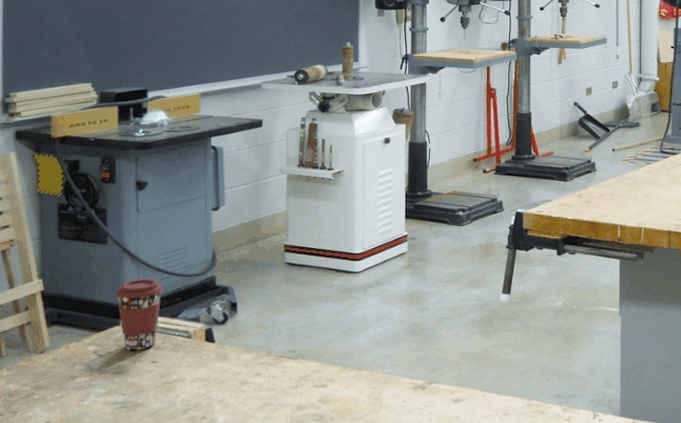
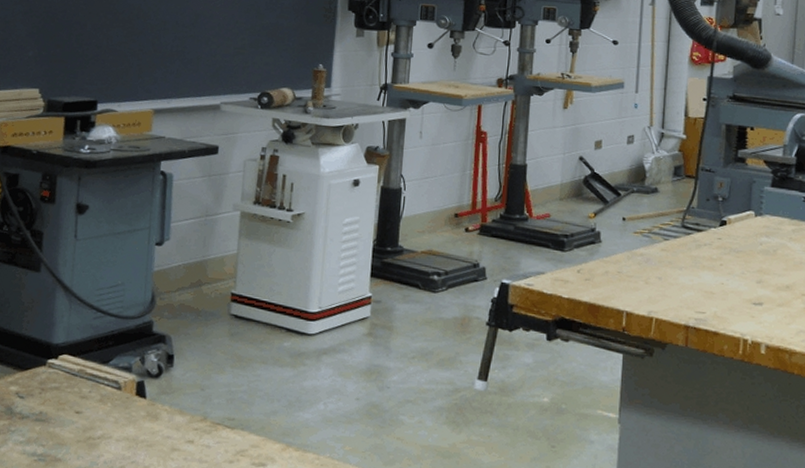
coffee cup: present [115,279,164,351] -> none [43,315,96,398]

